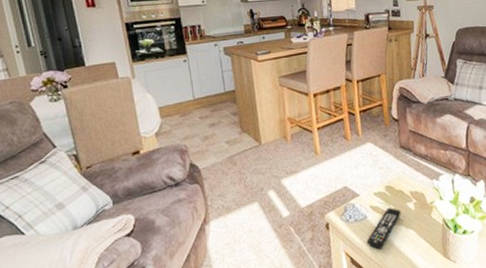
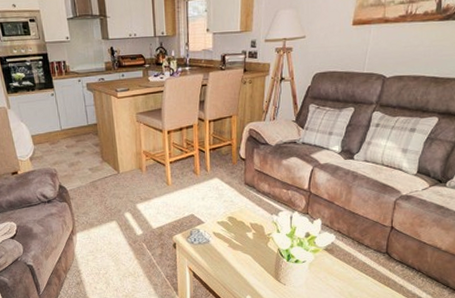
remote control: present [366,208,401,250] -> none [208,236,240,268]

